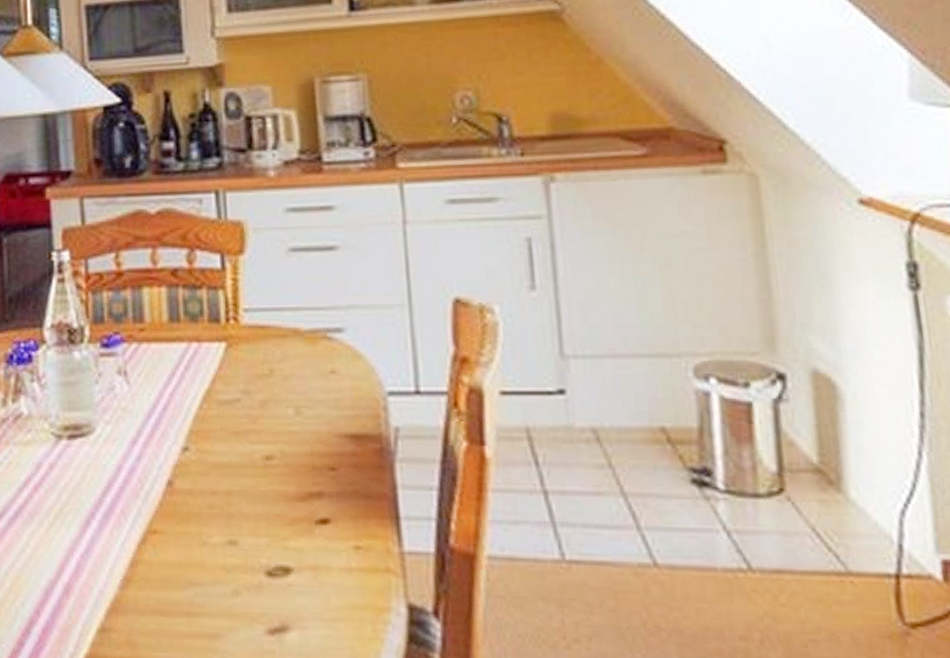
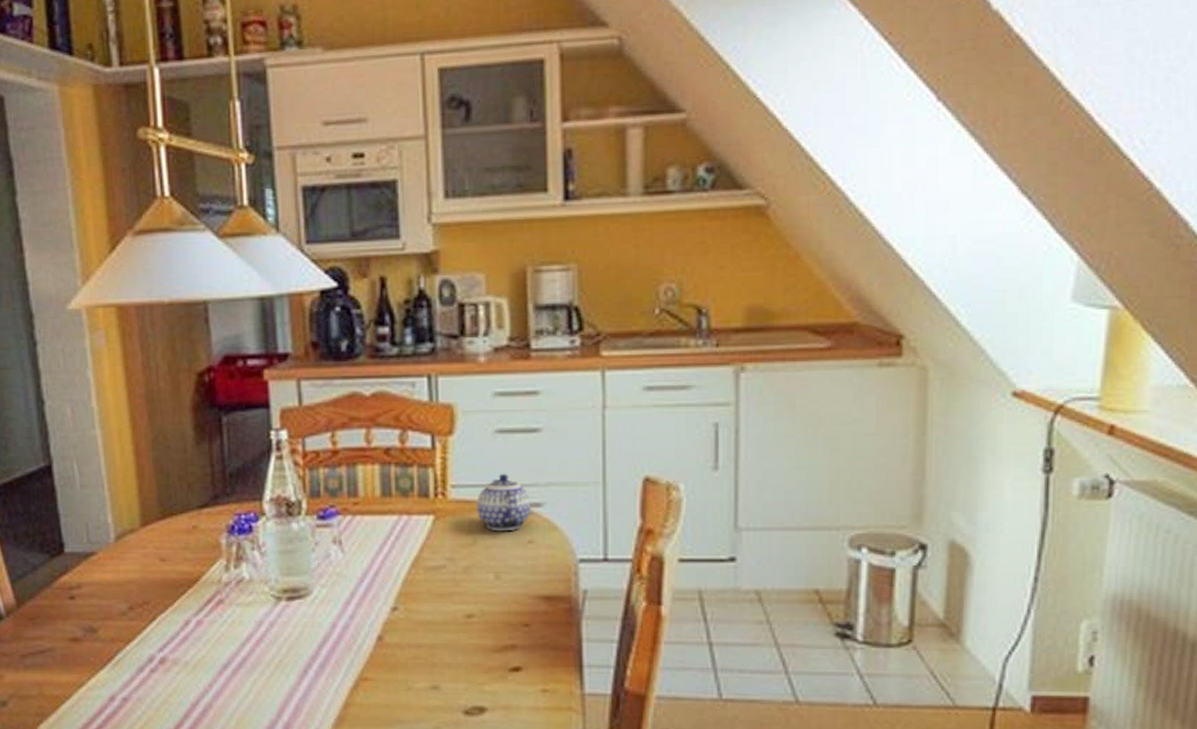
teapot: none [272,296,333,361] -> present [477,474,532,532]

